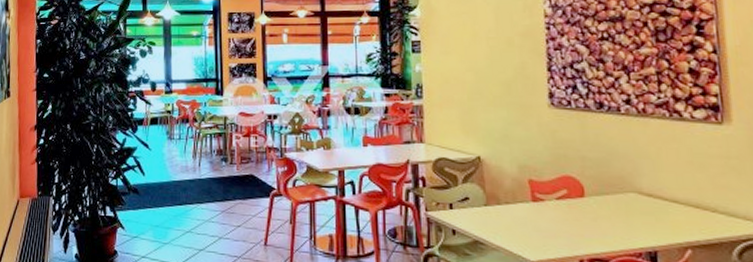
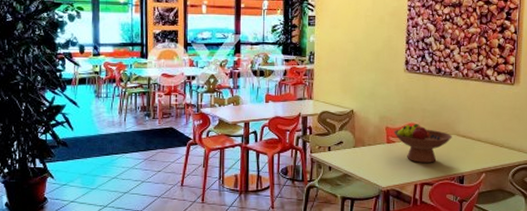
fruit bowl: none [540,176,631,231] -> present [393,124,452,163]

